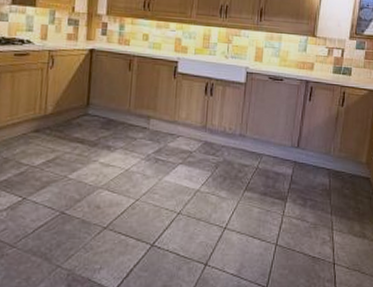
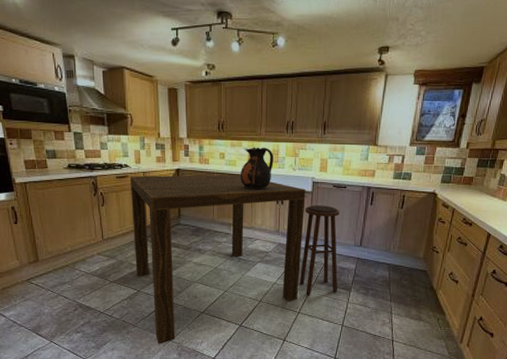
dining table: none [24,54,239,272] -> present [130,175,306,344]
ceramic jug: none [165,30,204,78] -> present [241,147,274,190]
stool: none [227,98,275,207] -> present [299,205,340,296]

